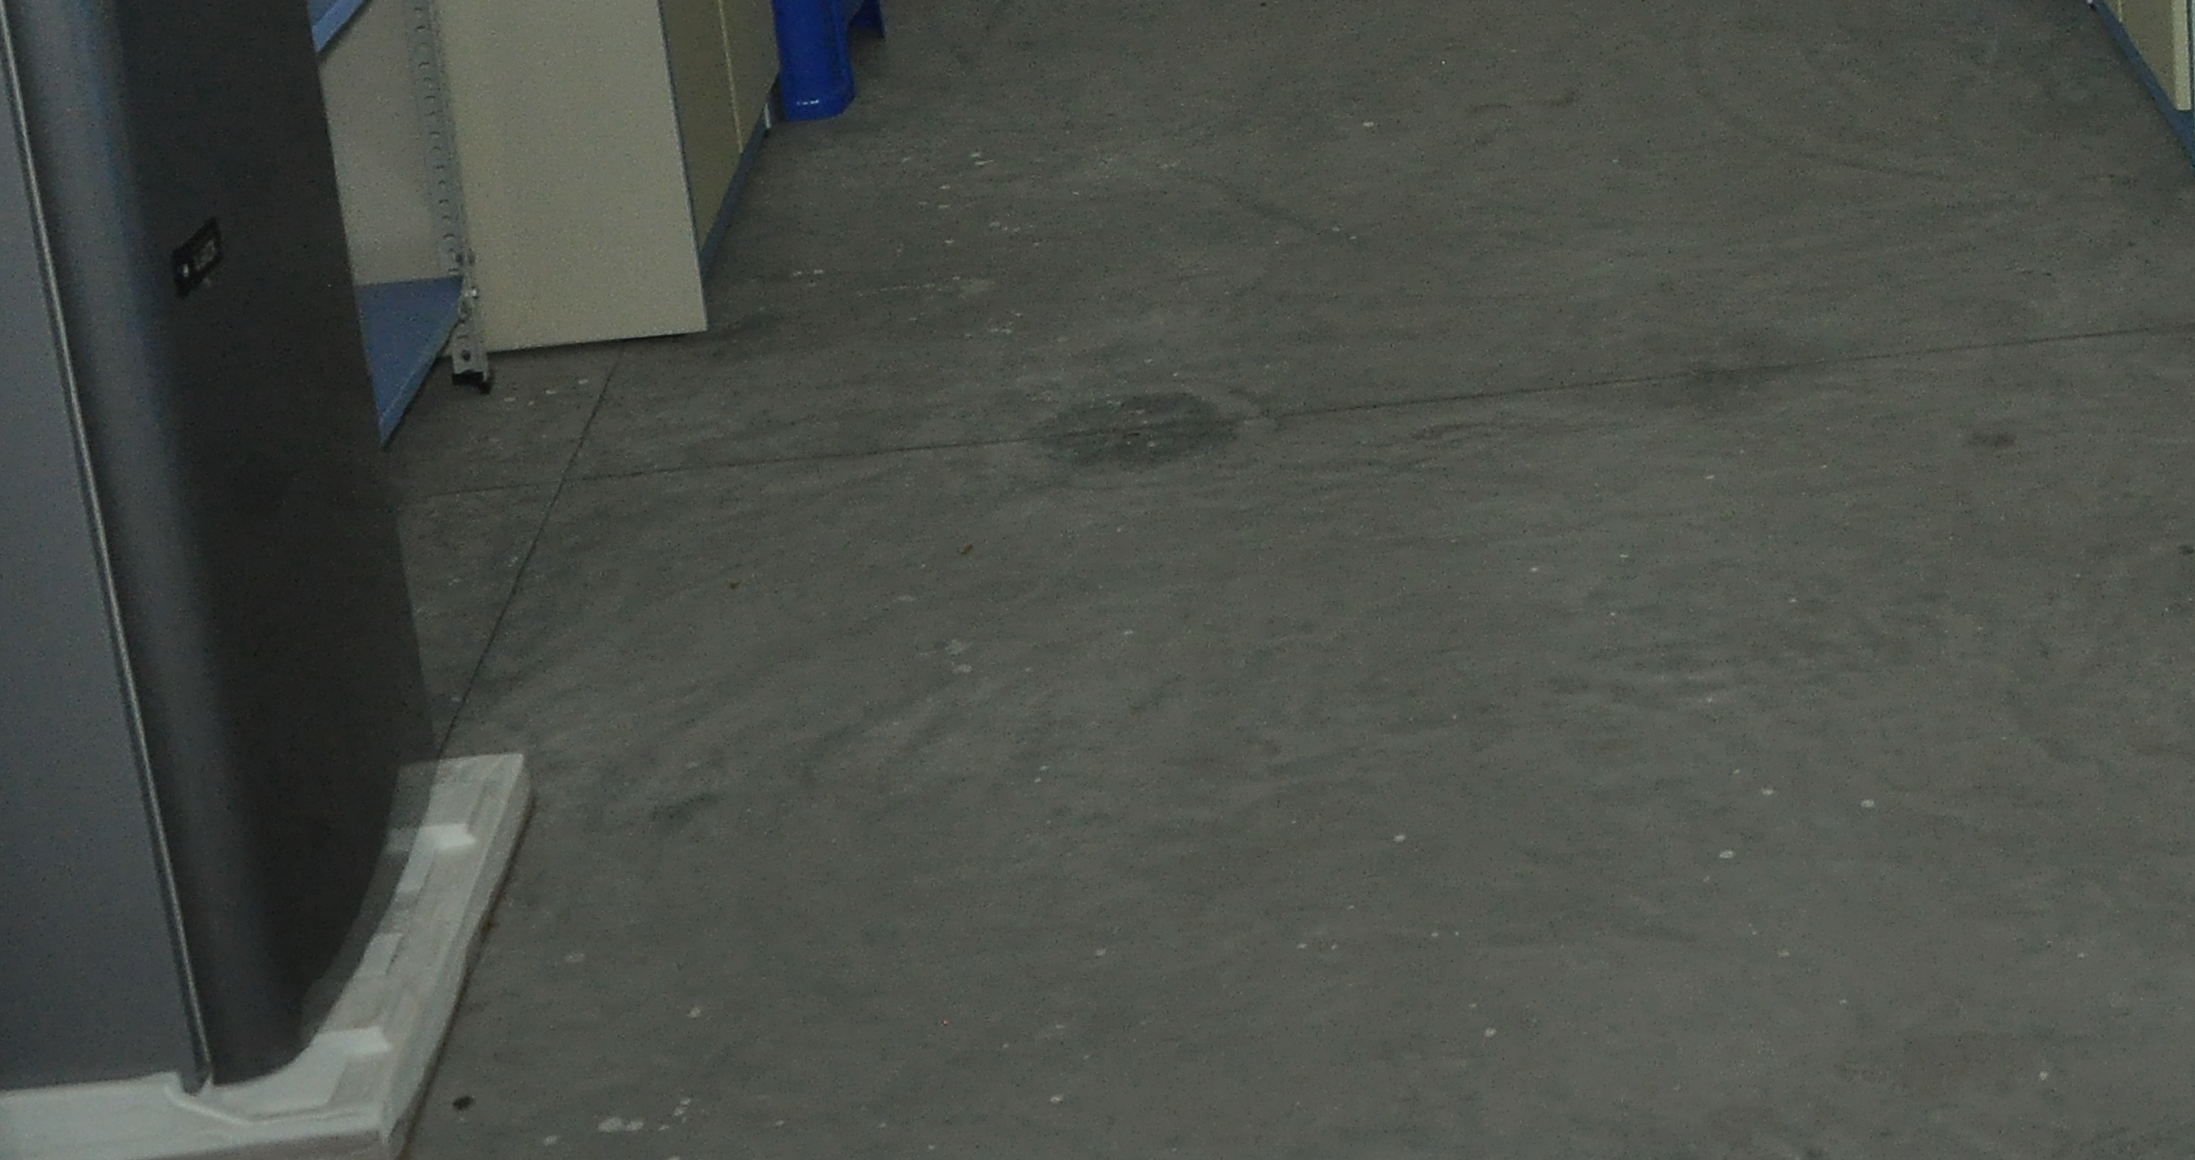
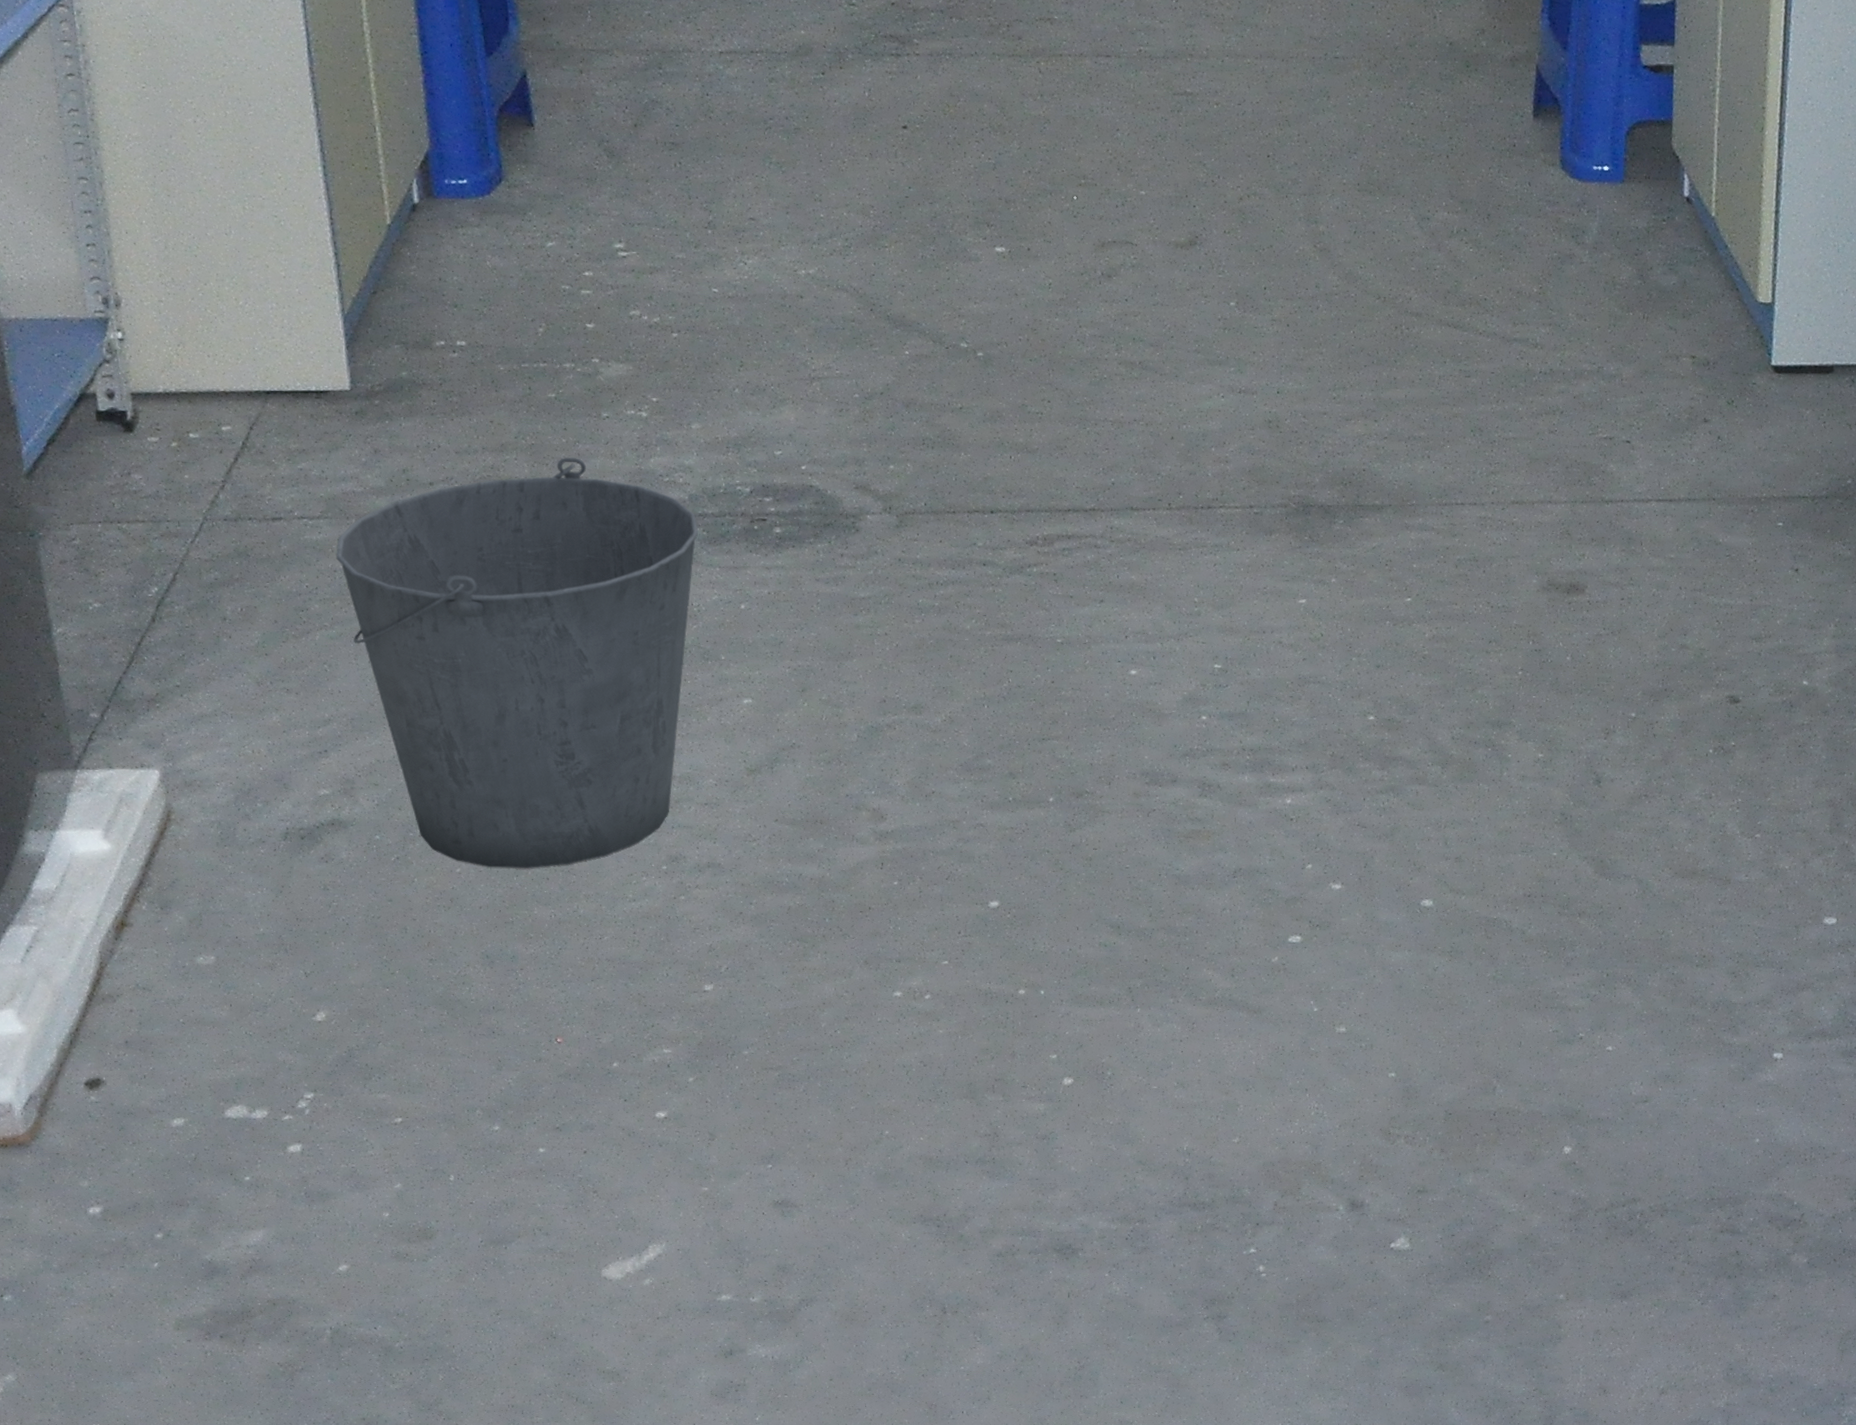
bucket: none [697,383,1070,835] -> present [336,457,699,868]

